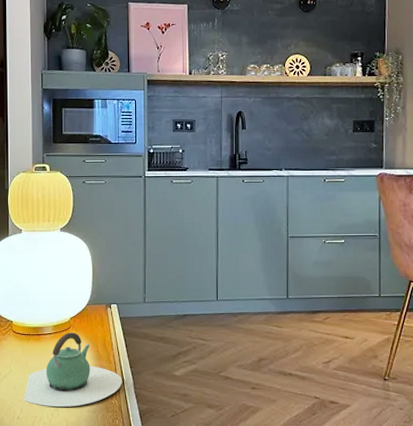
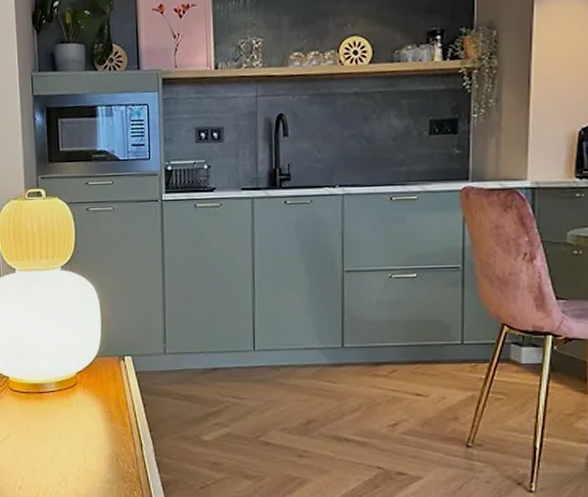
teapot: present [23,332,123,407] -> none [25,390,141,476]

